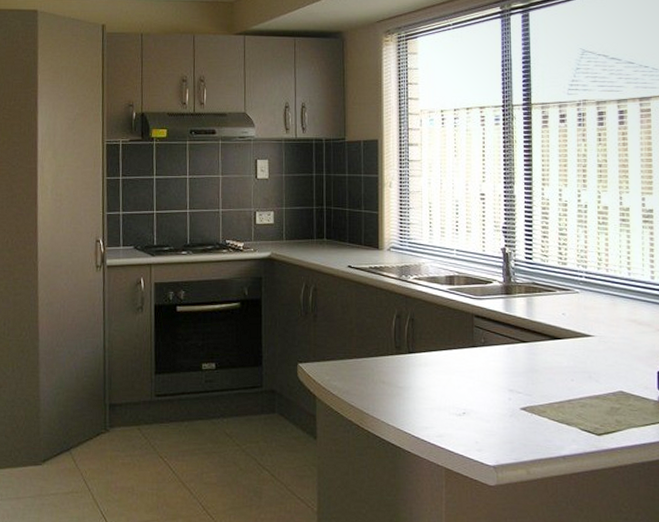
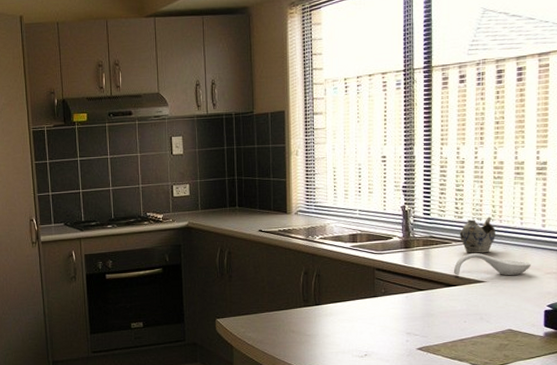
spoon rest: none [558,304,642,331] -> present [453,253,532,276]
teapot: none [564,265,602,304] -> present [460,217,495,253]

